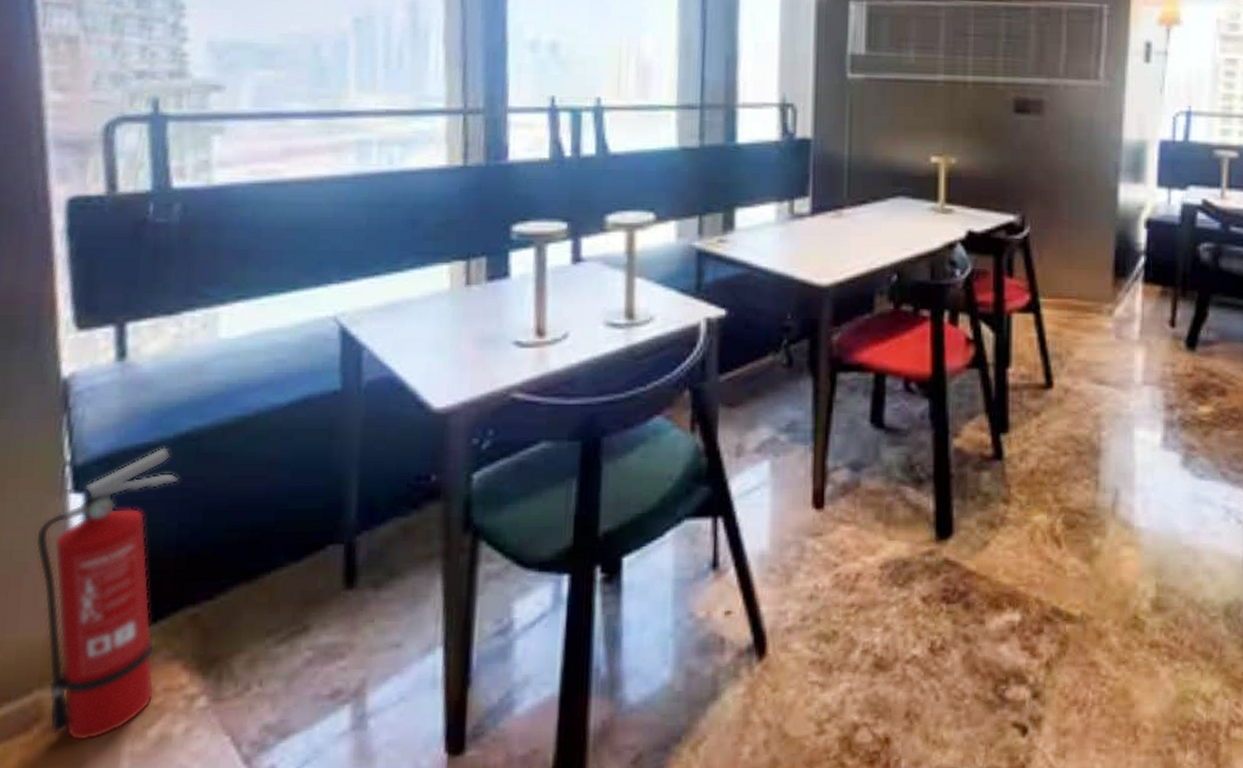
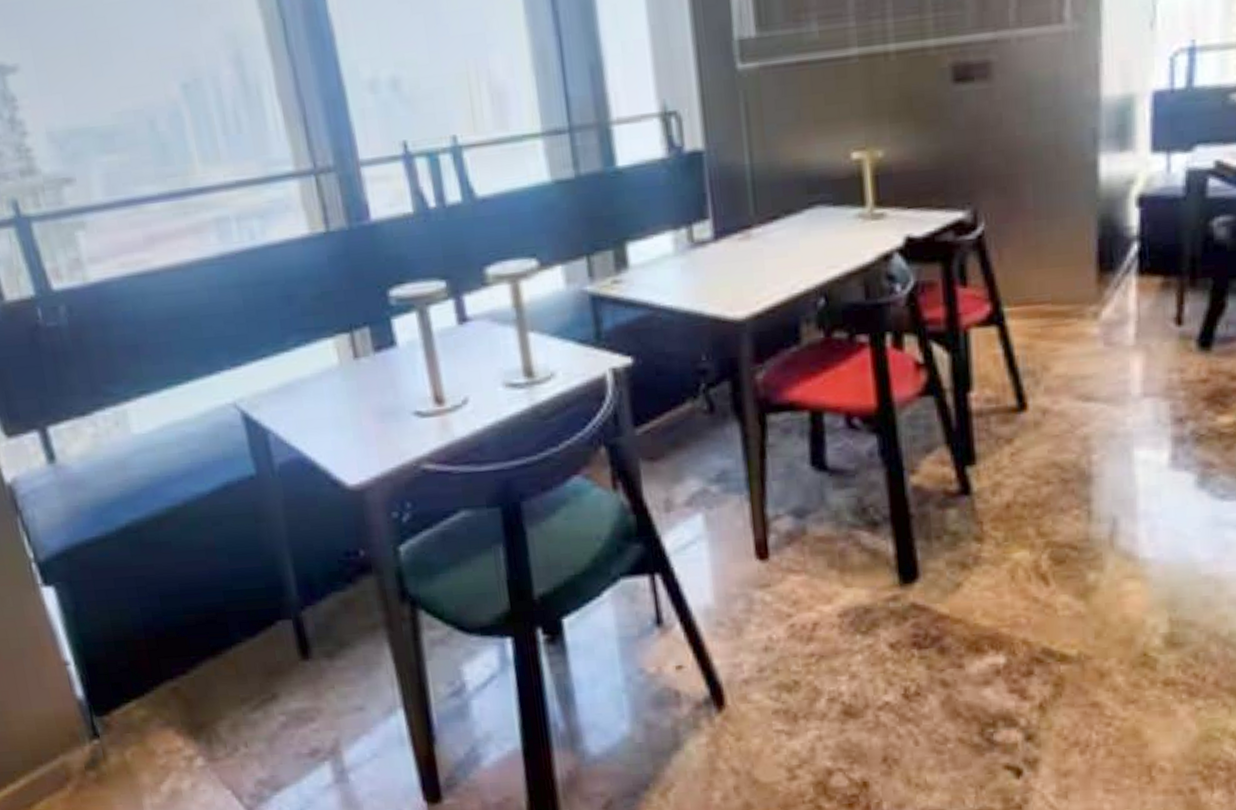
fire extinguisher: present [35,447,179,741] -> none [23,540,158,796]

